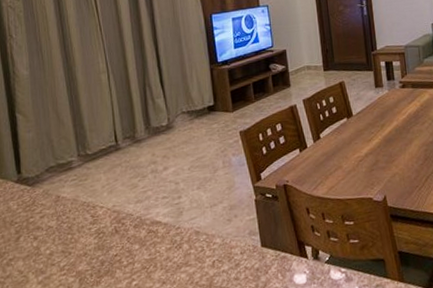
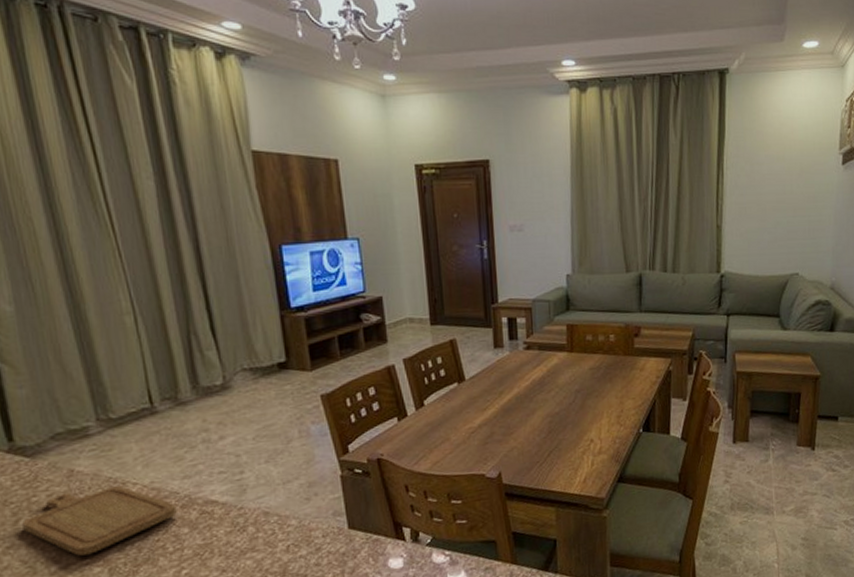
chopping board: none [22,209,131,268] -> present [22,486,177,556]

